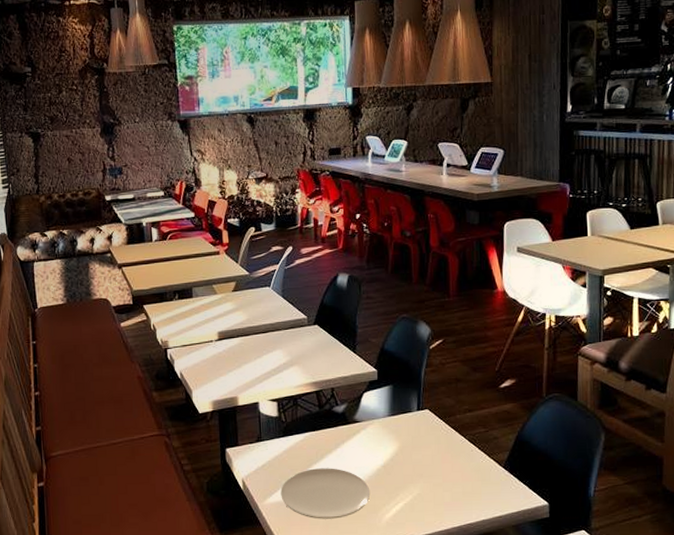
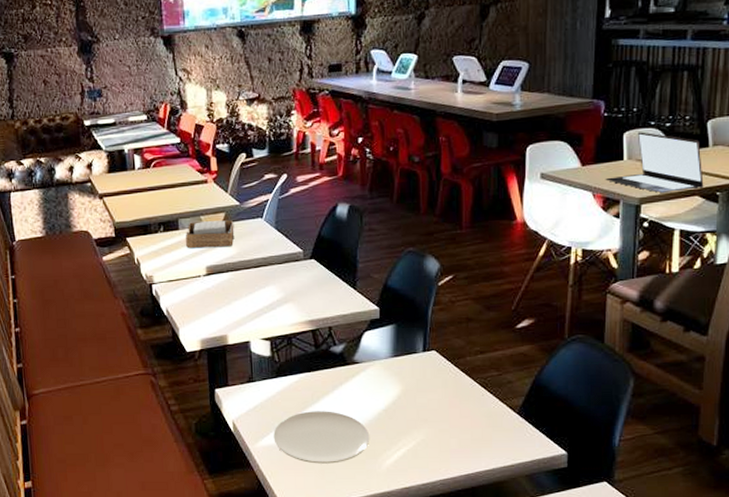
napkin holder: none [199,289,244,315] -> present [186,220,235,249]
laptop: none [573,211,656,266] -> present [605,132,704,194]

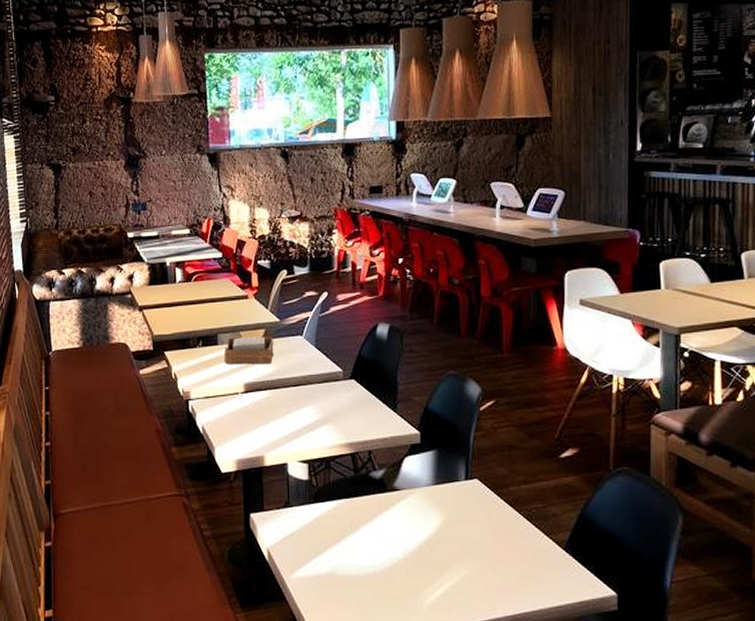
plate: present [273,411,370,464] -> none [310,540,411,599]
laptop: present [605,132,704,194] -> none [644,262,742,324]

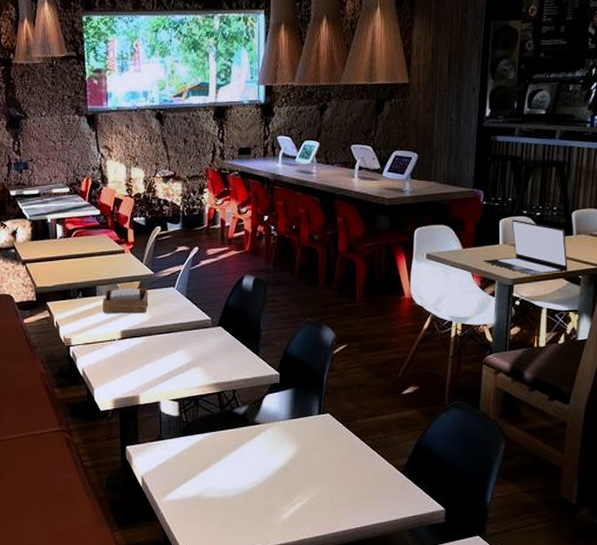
laptop: none [644,262,742,324] -> present [483,219,568,276]

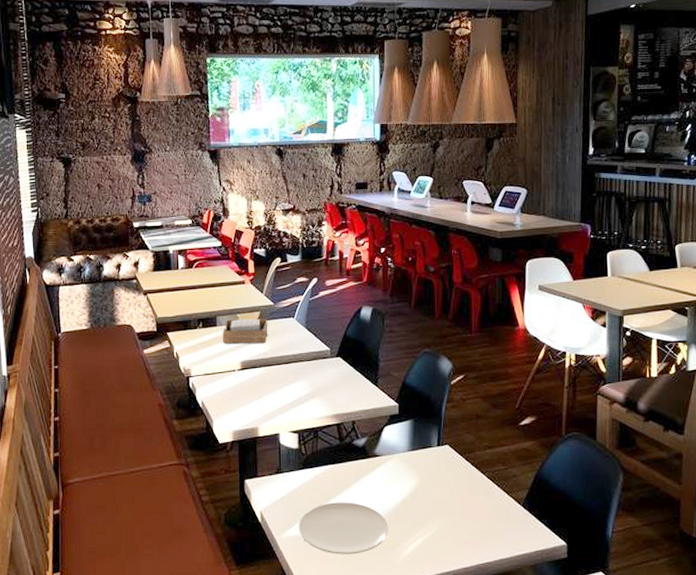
plate: none [179,468,268,517] -> present [299,502,389,555]
laptop: present [483,219,568,276] -> none [593,252,675,307]

